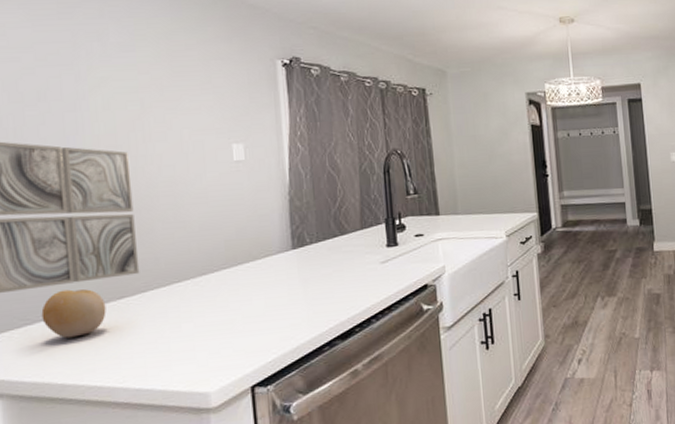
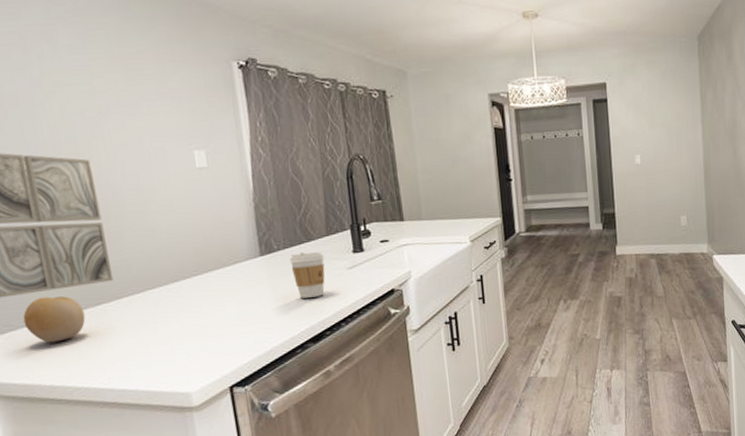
coffee cup: none [322,246,358,293] -> present [290,252,325,299]

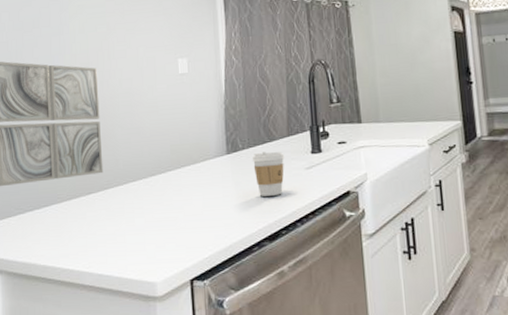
fruit: present [23,296,86,343] -> none [31,185,78,227]

